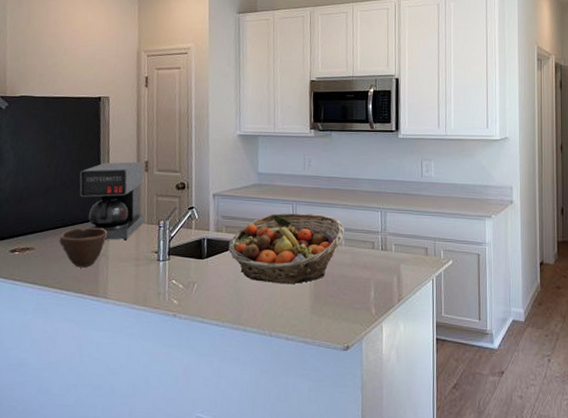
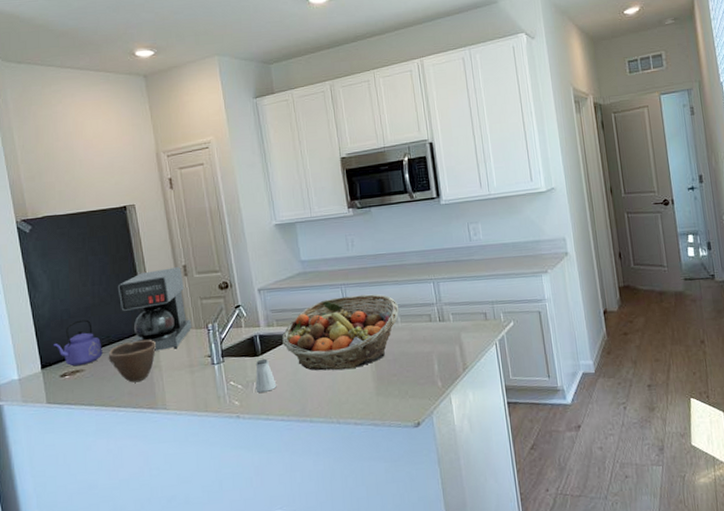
kettle: none [8,199,55,244] -> present [53,319,103,367]
saltshaker: none [195,262,217,295] -> present [255,358,277,393]

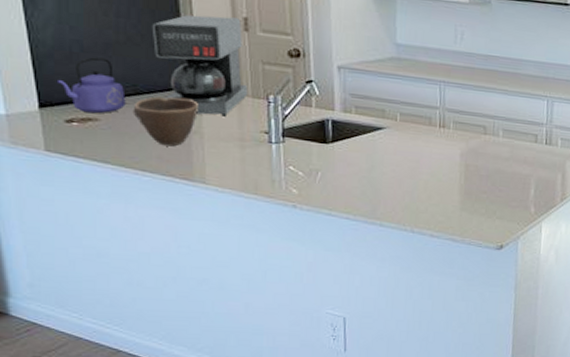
saltshaker: present [255,358,277,393] -> none [320,147,346,185]
fruit basket: present [282,294,399,371] -> none [360,94,503,178]

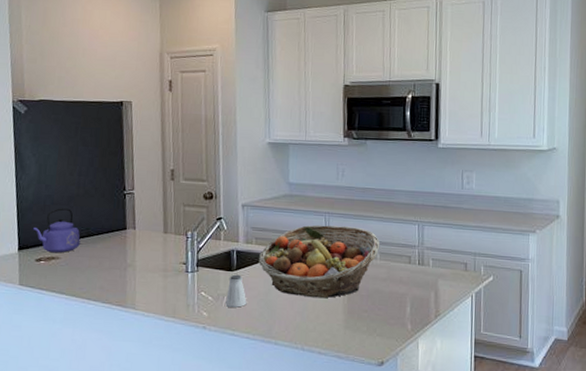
bowl: present [133,96,198,146] -> none [84,236,133,278]
coffee maker: present [151,15,248,117] -> none [103,170,172,251]
saltshaker: none [320,147,346,185] -> present [225,274,247,308]
fruit basket: none [360,94,503,178] -> present [259,224,379,299]

